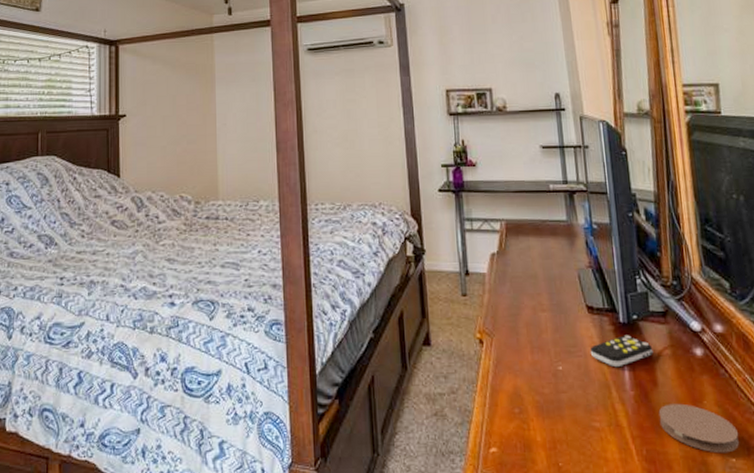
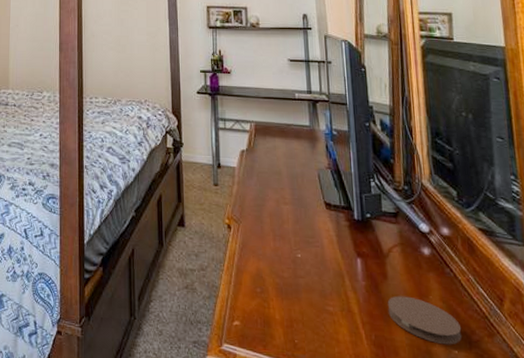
remote control: present [590,335,653,368] -> none [326,231,384,260]

